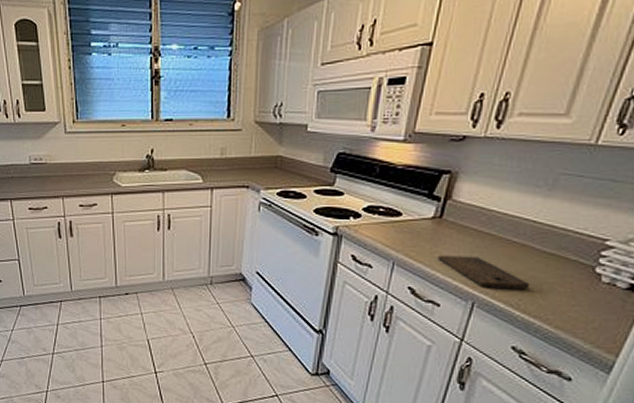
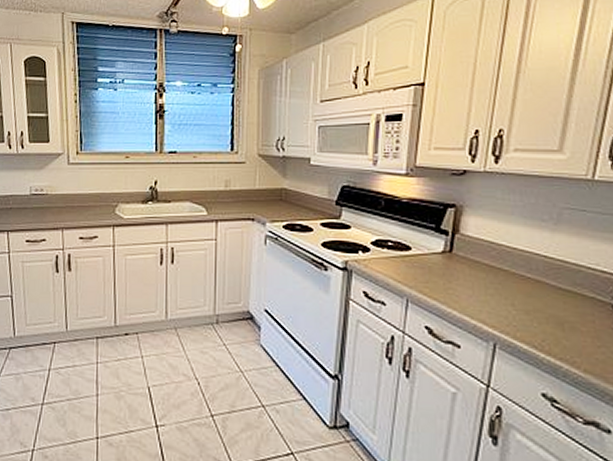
cutting board: present [438,255,530,289] -> none [452,291,551,328]

